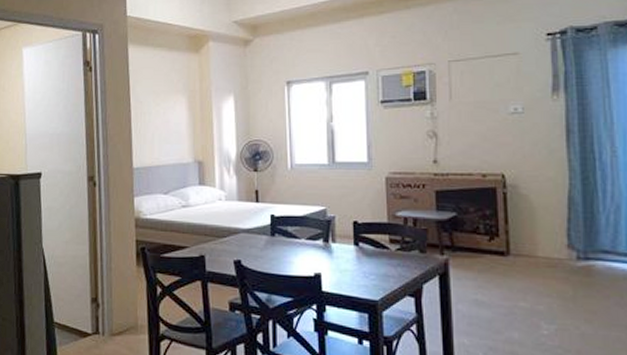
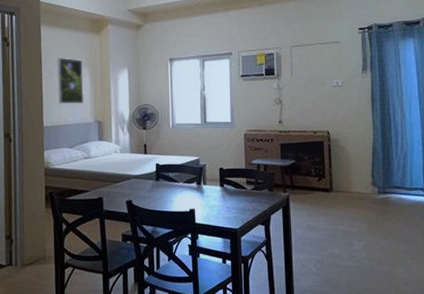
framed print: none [147,82,181,140] -> present [56,57,85,104]

